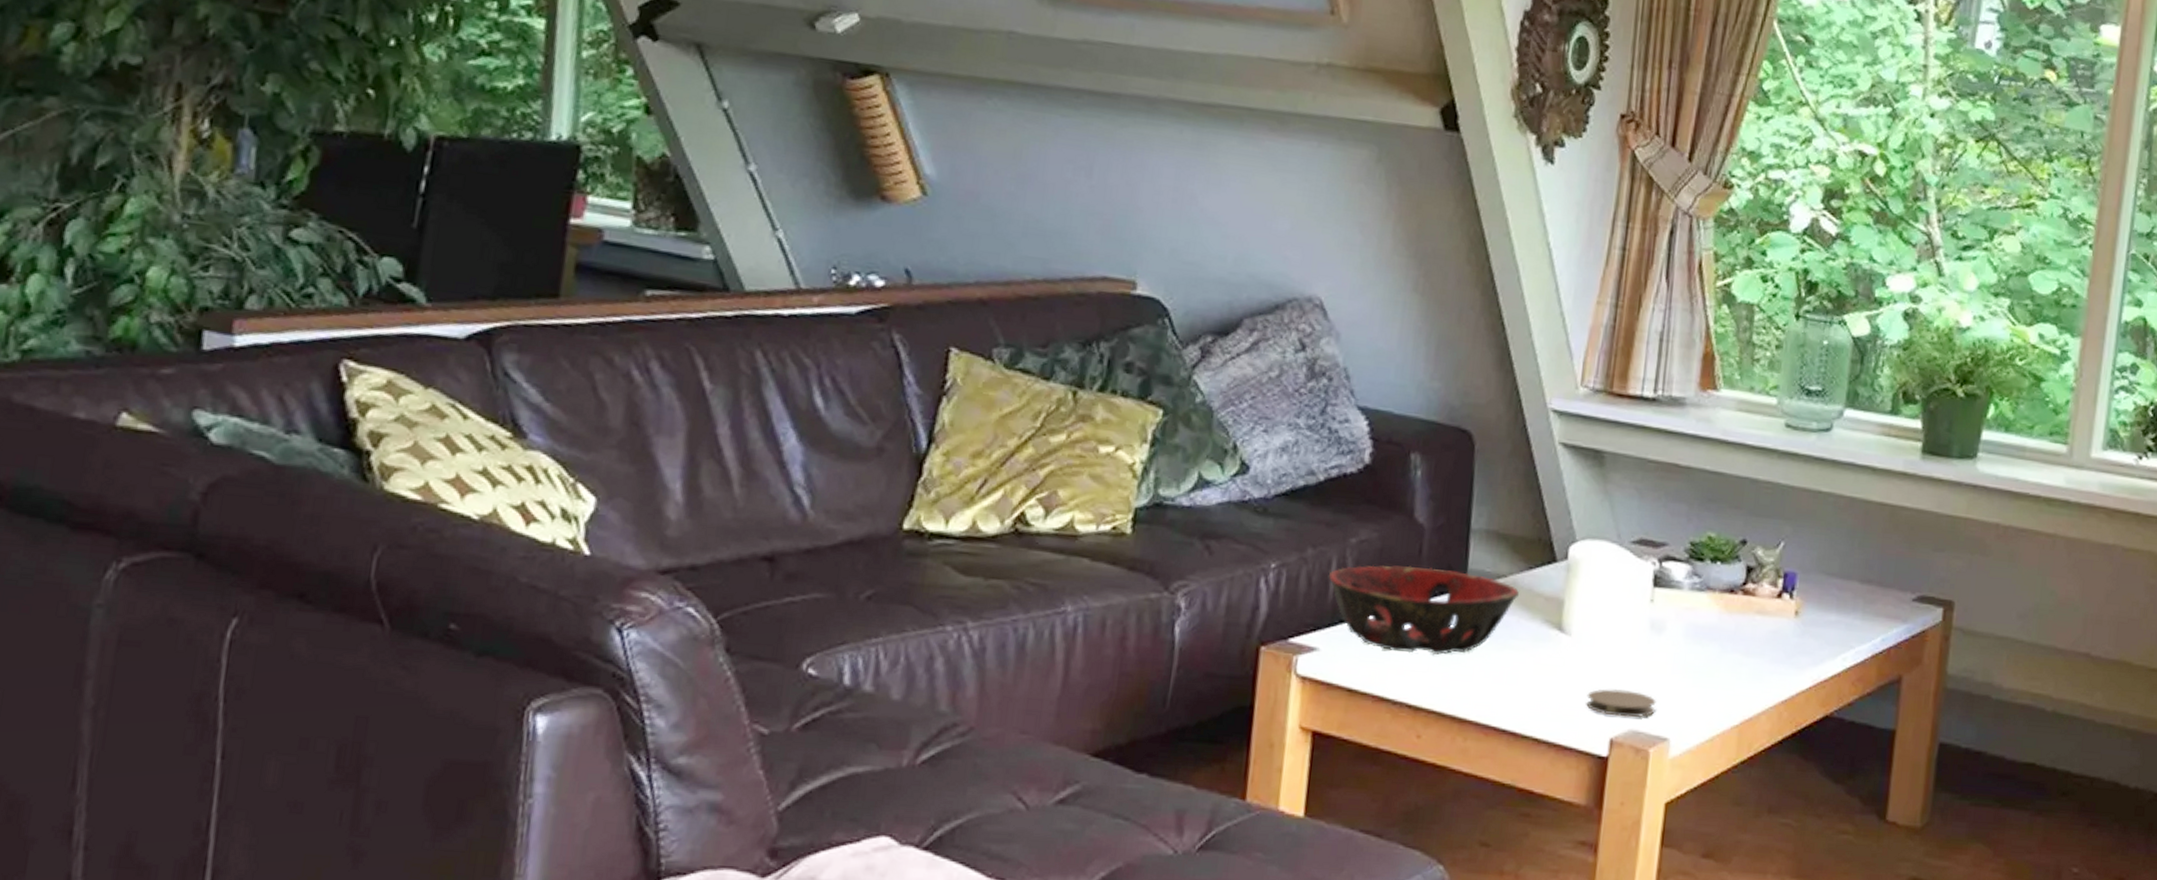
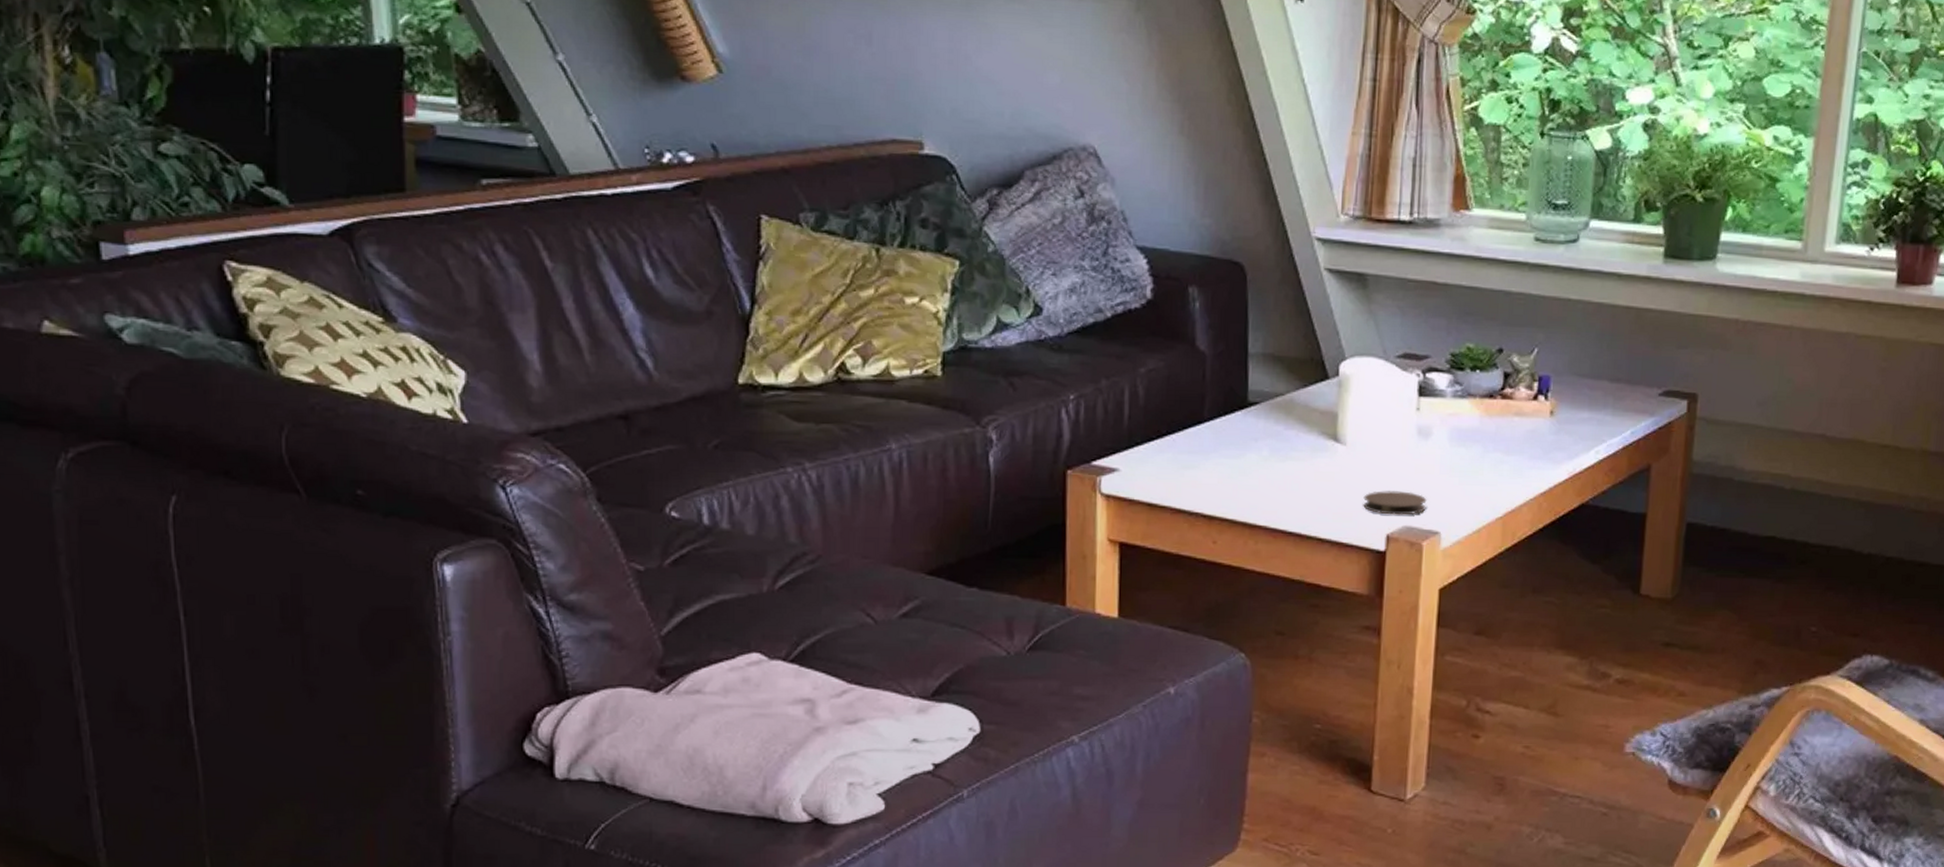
decorative bowl: present [1328,565,1519,656] -> none [1122,390,1296,470]

